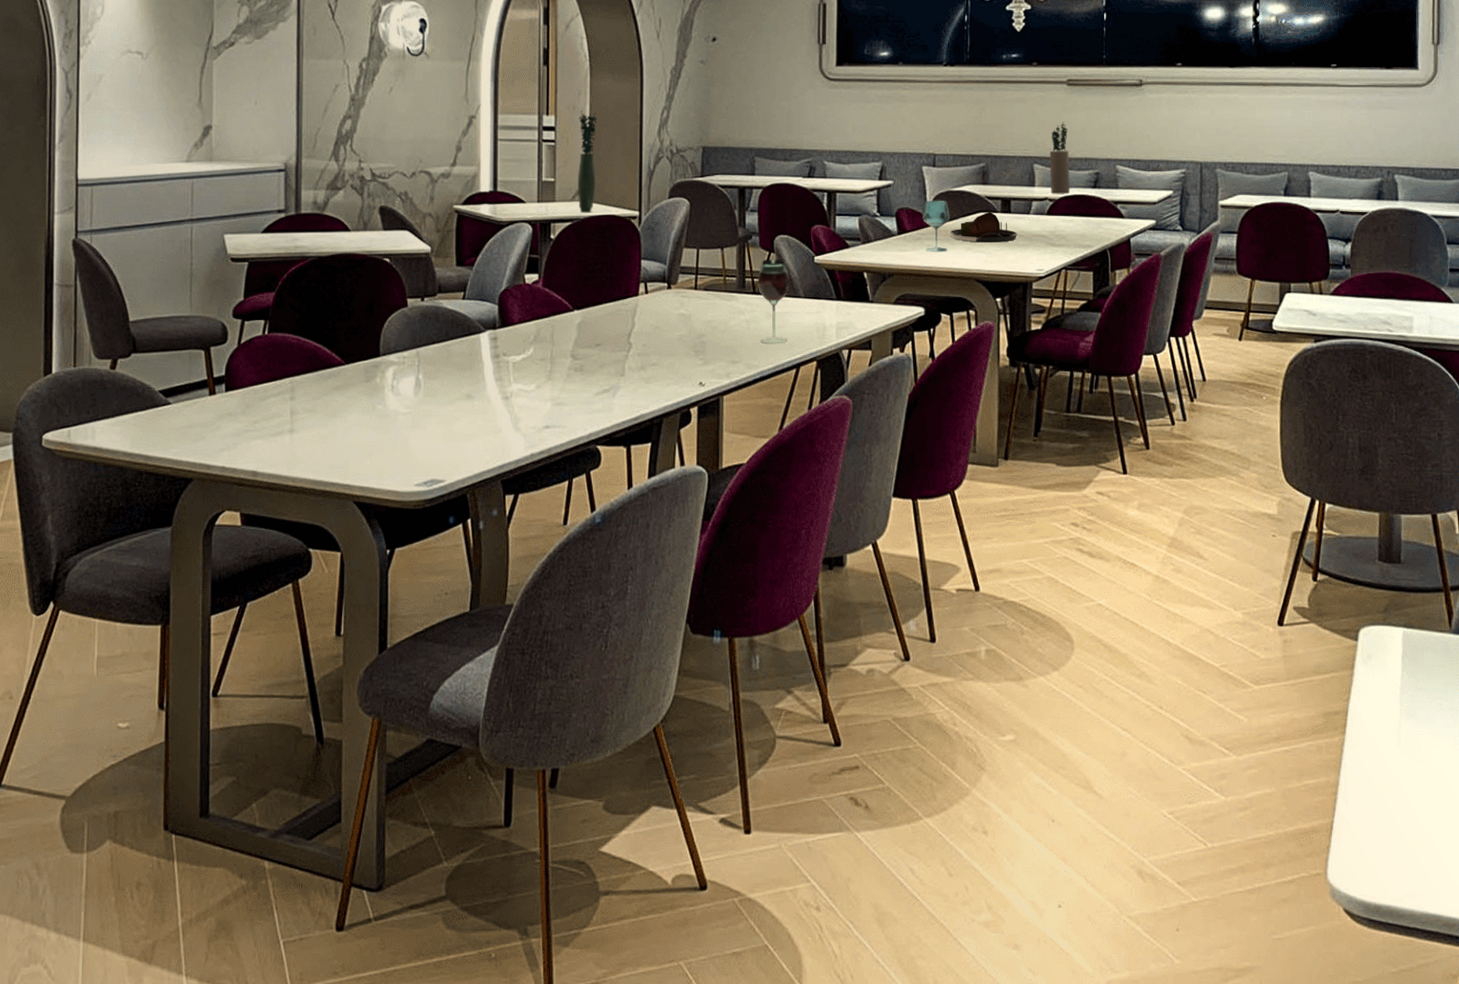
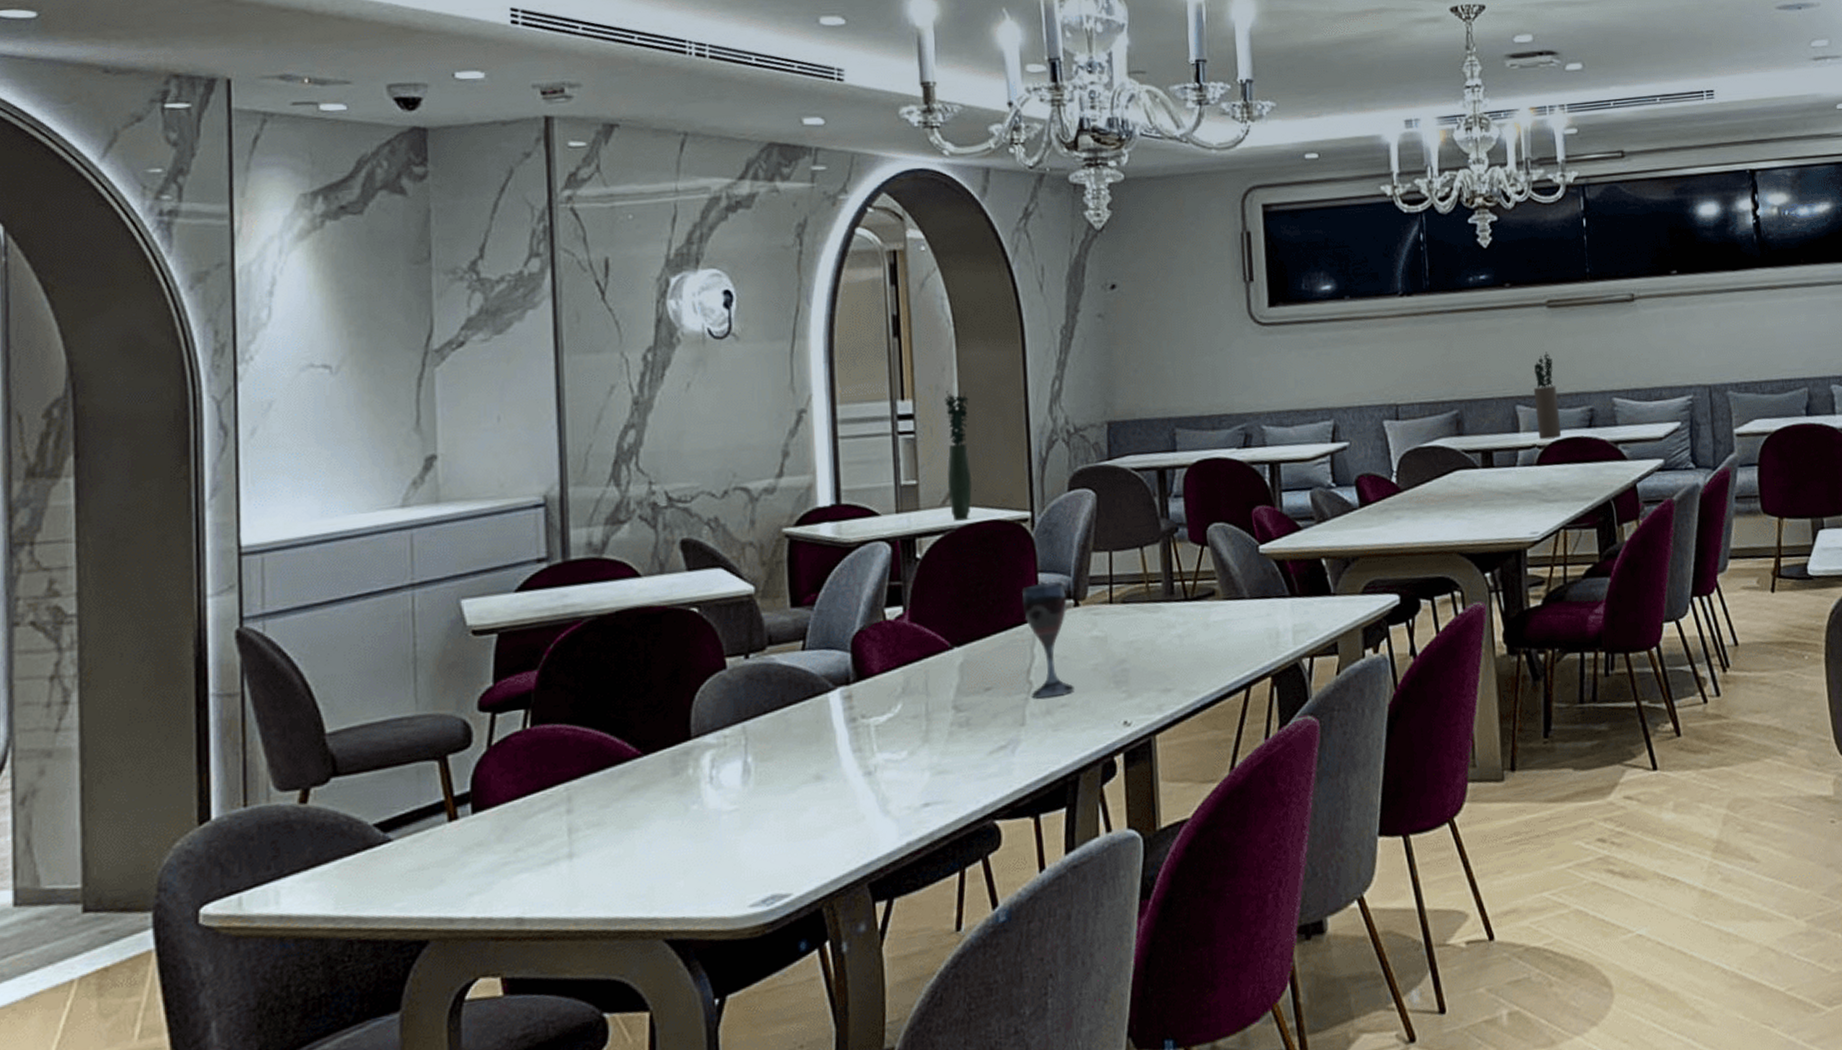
cup: none [627,268,663,357] -> present [1021,582,1074,698]
wineglass: present [758,260,789,344] -> none [1189,553,1233,663]
wine glass: present [922,200,950,252] -> none [1387,459,1422,525]
serving tray: present [949,211,1018,243] -> none [1422,468,1505,508]

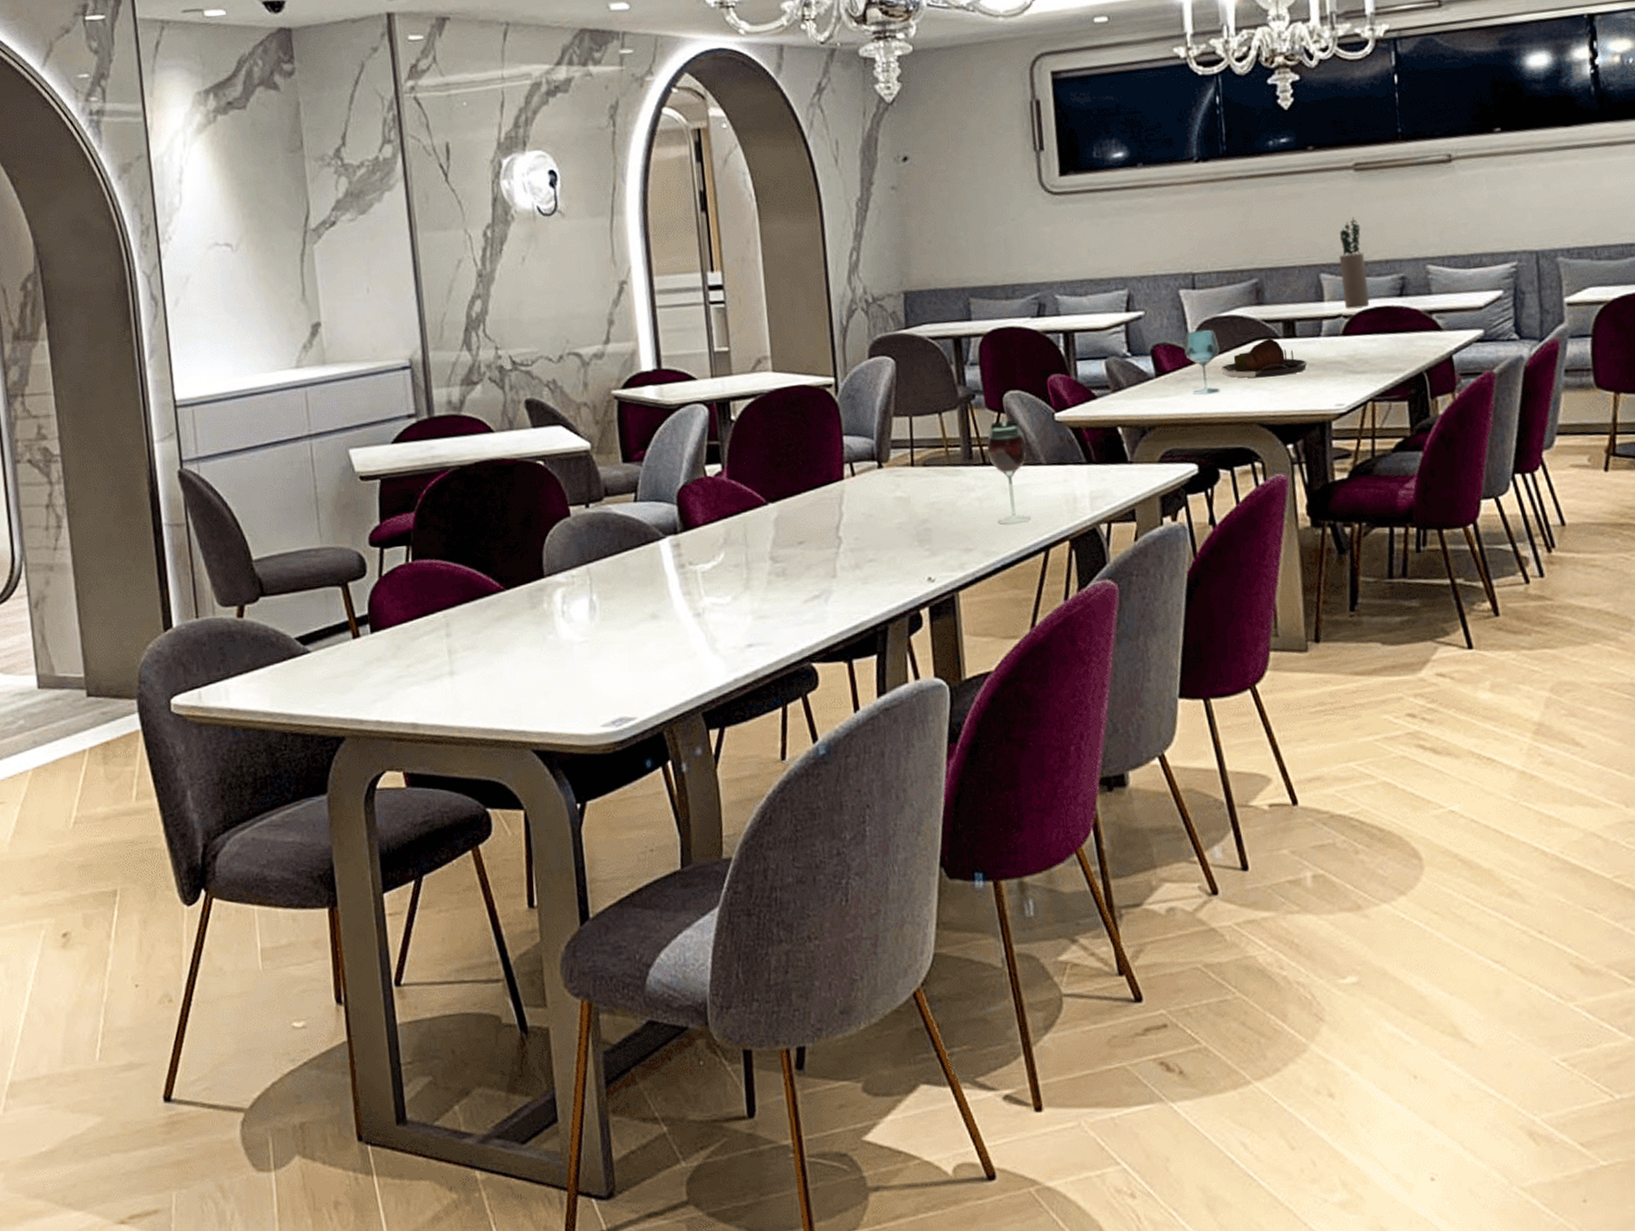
vase: present [943,391,972,521] -> none [749,262,779,386]
cup: present [1021,582,1074,698] -> none [828,444,881,553]
wineglass: none [1189,553,1233,663] -> present [987,420,1031,525]
wine glass: none [1387,459,1422,525] -> present [1184,329,1220,395]
serving tray: none [1422,468,1505,508] -> present [1220,338,1308,378]

